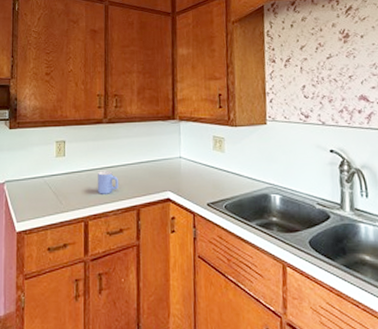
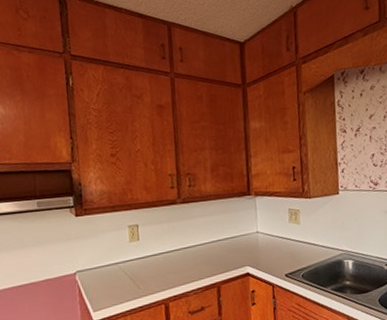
mug: present [97,171,118,194] -> none [175,251,197,275]

